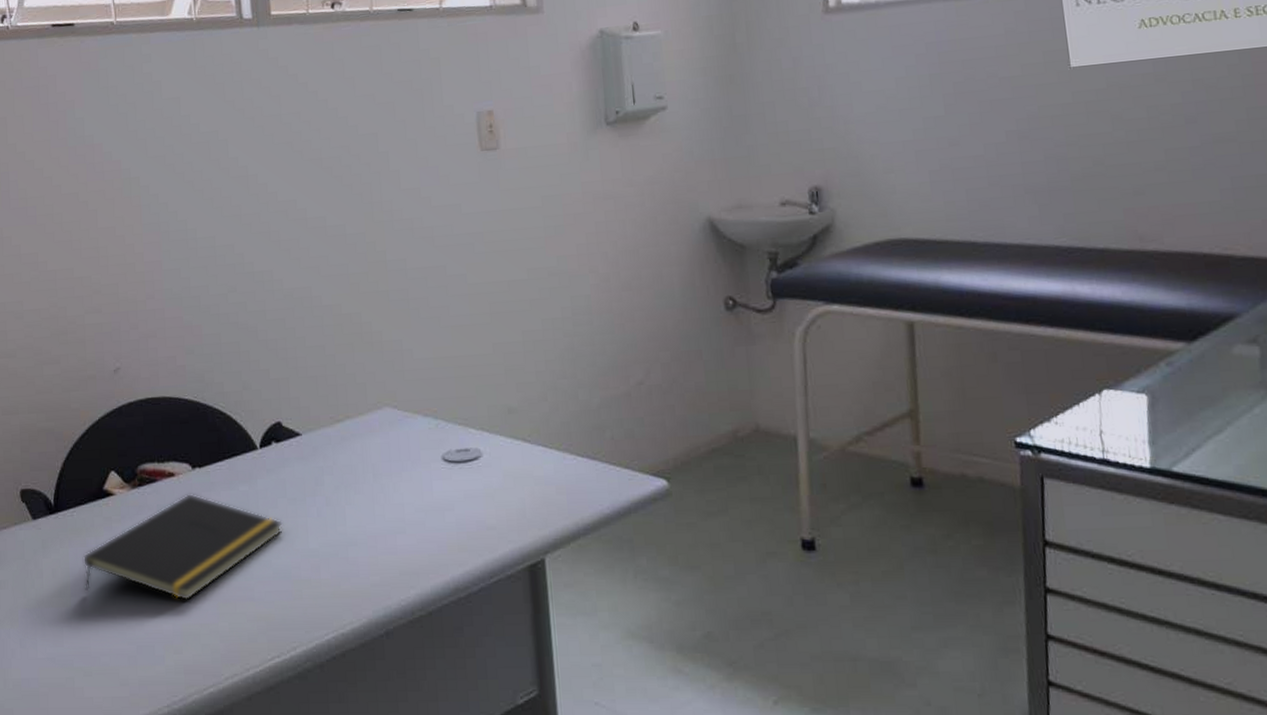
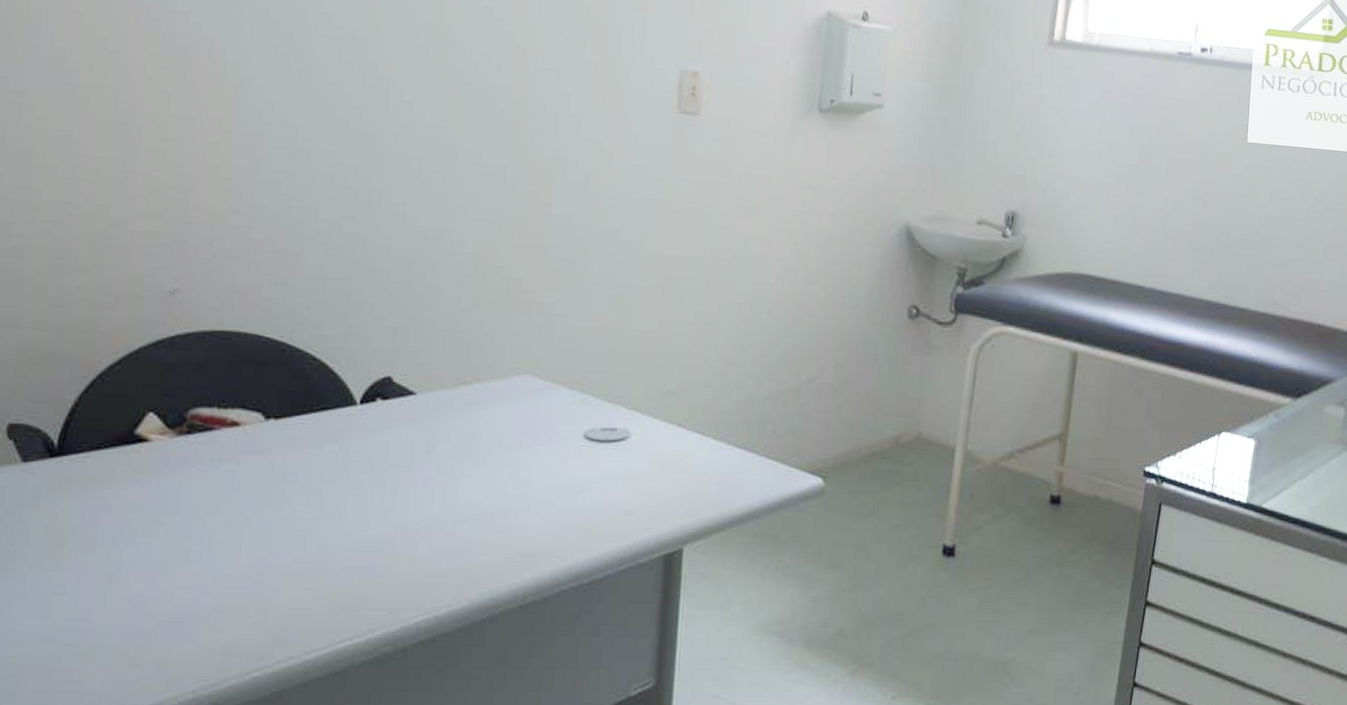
notepad: present [82,493,283,601] -> none [91,447,378,572]

